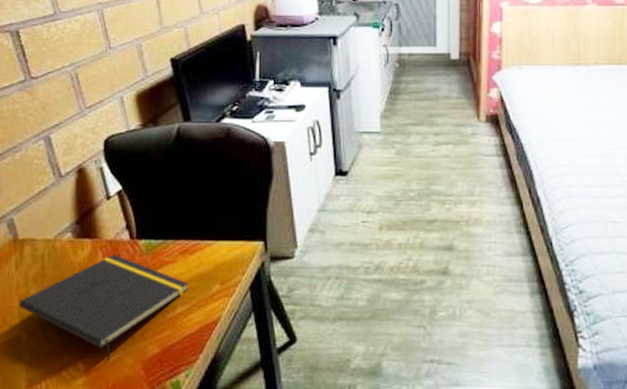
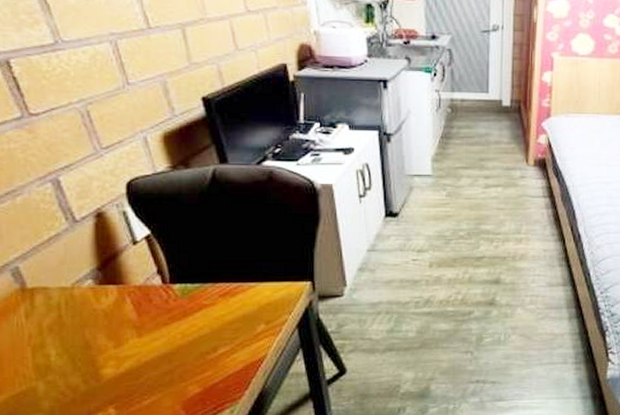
notepad: present [19,255,188,362] -> none [33,300,231,405]

